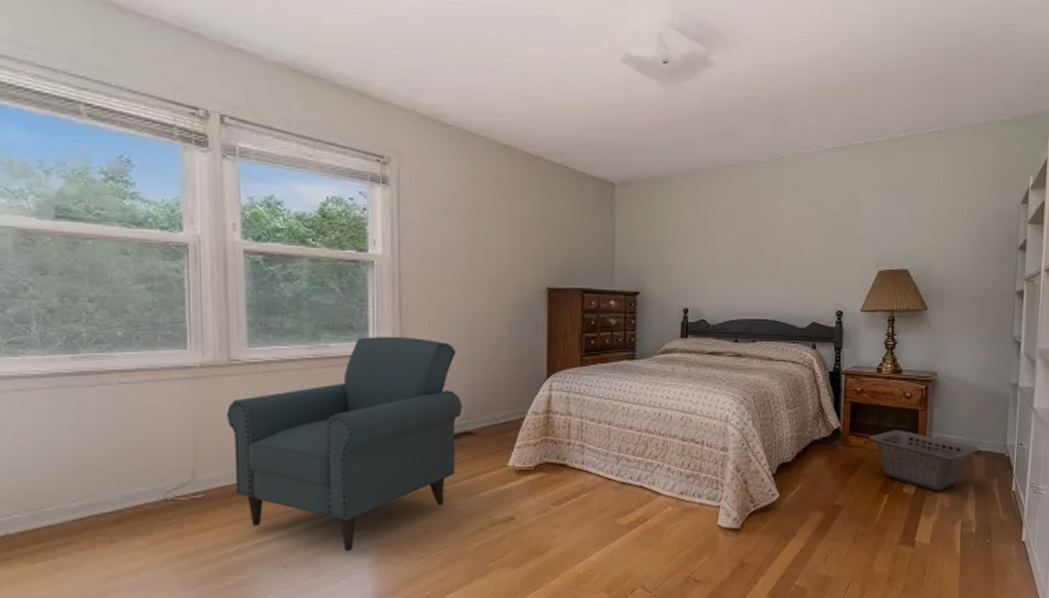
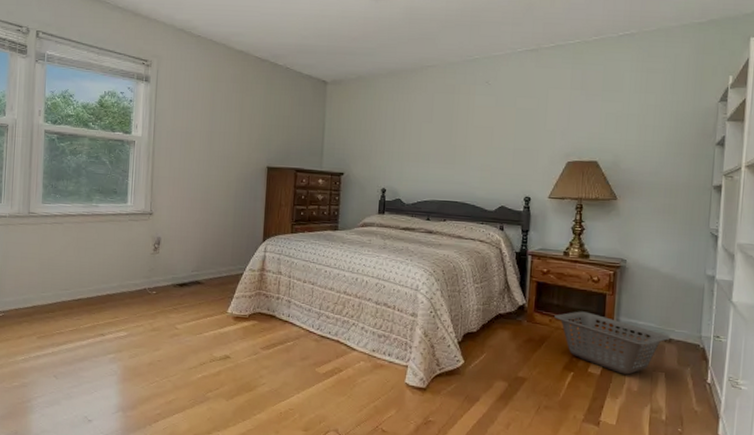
armchair: present [227,336,462,552] -> none [24,200,194,370]

